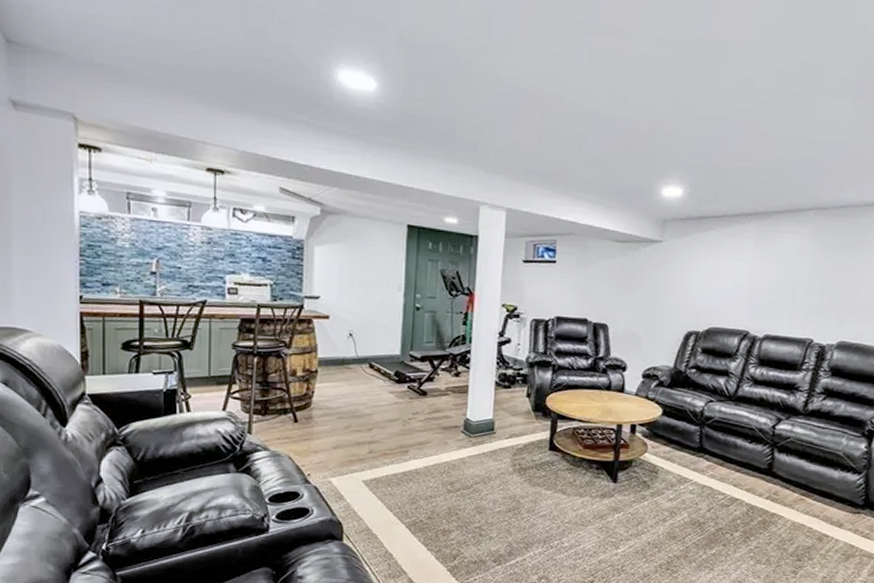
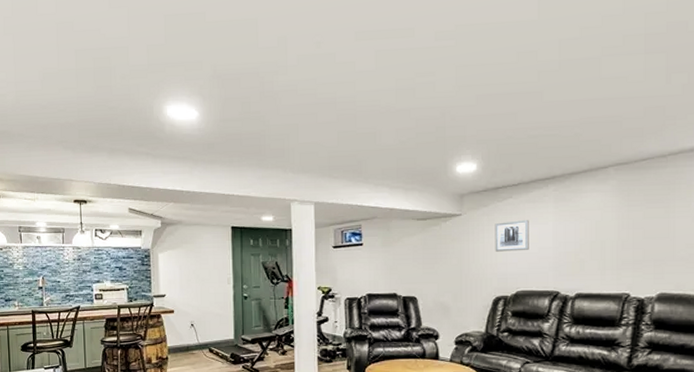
wall art: none [692,254,728,287] -> present [495,220,529,252]

